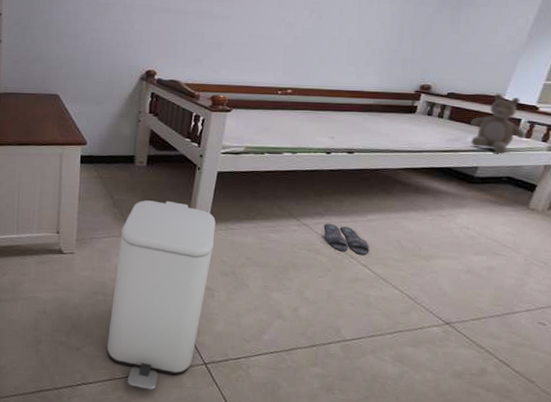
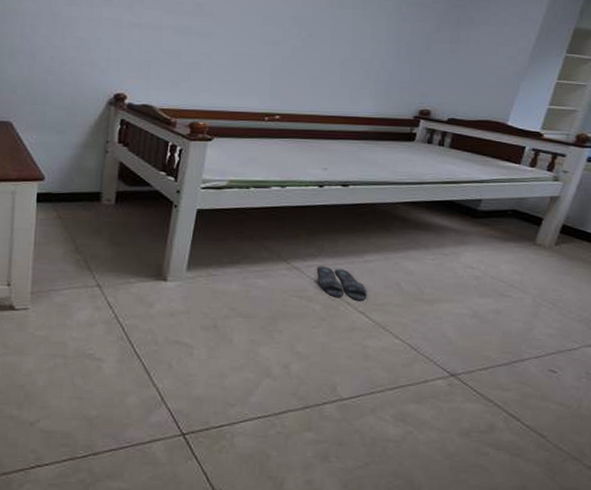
pedal bin: present [107,200,216,390] -> none [66,244,195,470]
teddy bear: present [471,93,526,154] -> none [473,119,530,185]

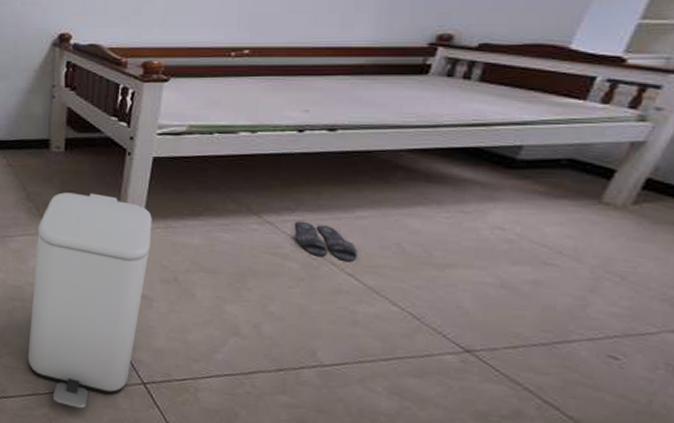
pedal bin: none [66,244,195,470] -> present [27,192,152,409]

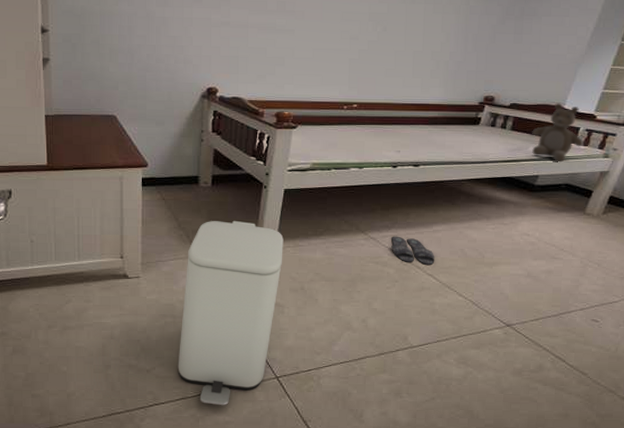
teddy bear: none [513,41,602,128] -> present [532,103,584,163]

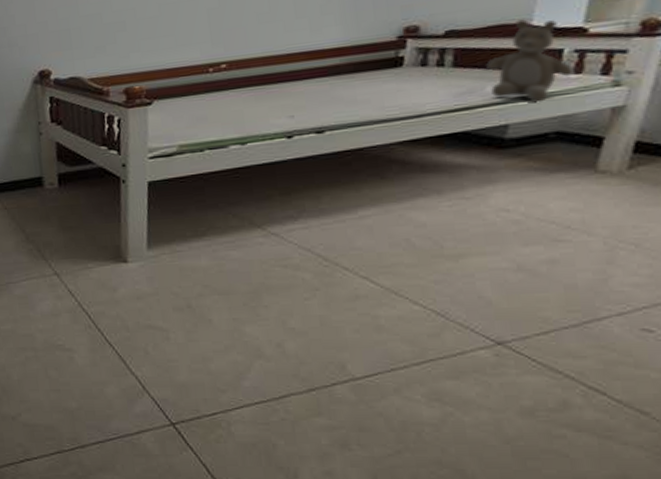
pedal bin: present [178,220,284,406] -> none [41,226,159,462]
slippers: present [391,236,435,266] -> none [300,228,369,265]

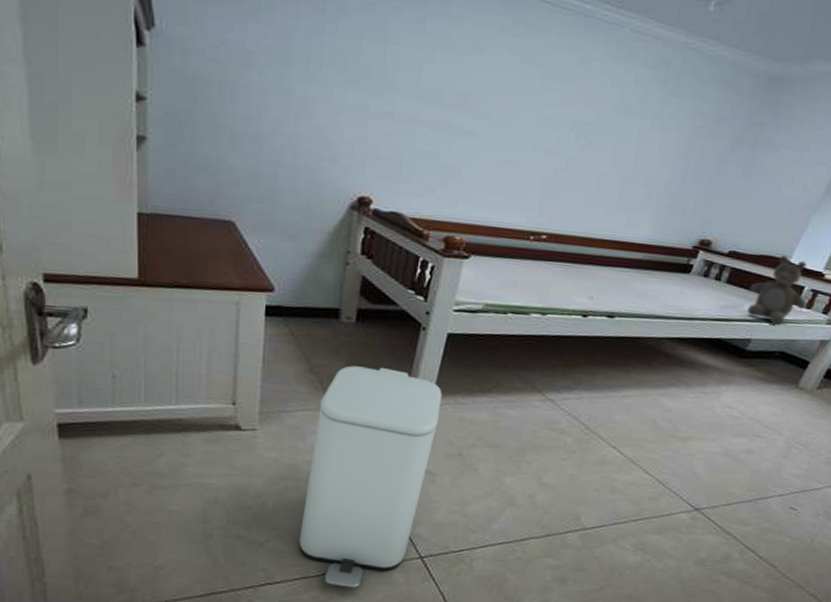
pedal bin: none [41,226,159,462] -> present [299,365,442,589]

